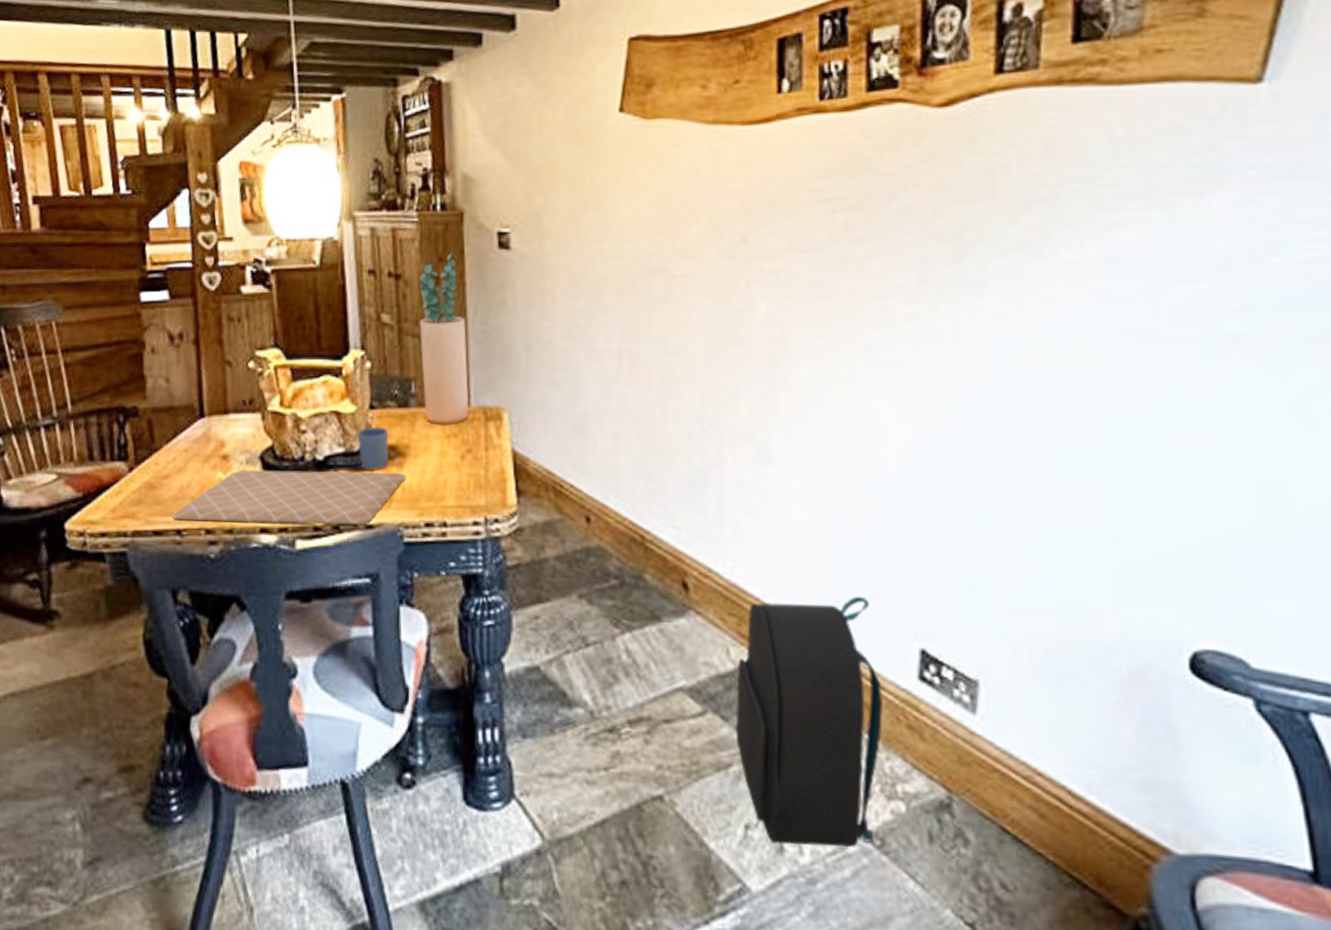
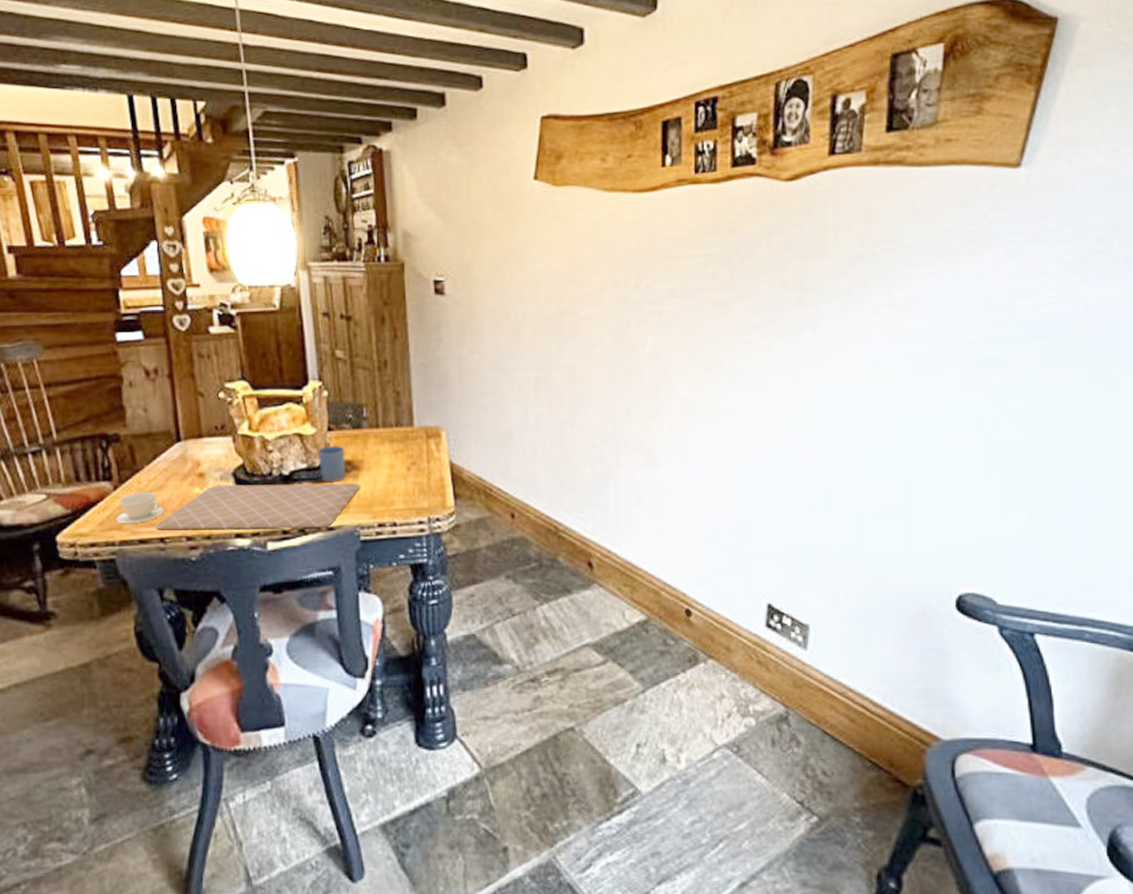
teacup: none [129,474,183,511] -> present [115,491,164,523]
vase: present [419,245,469,424] -> none [367,291,413,442]
backpack: present [735,596,883,847] -> none [629,566,739,756]

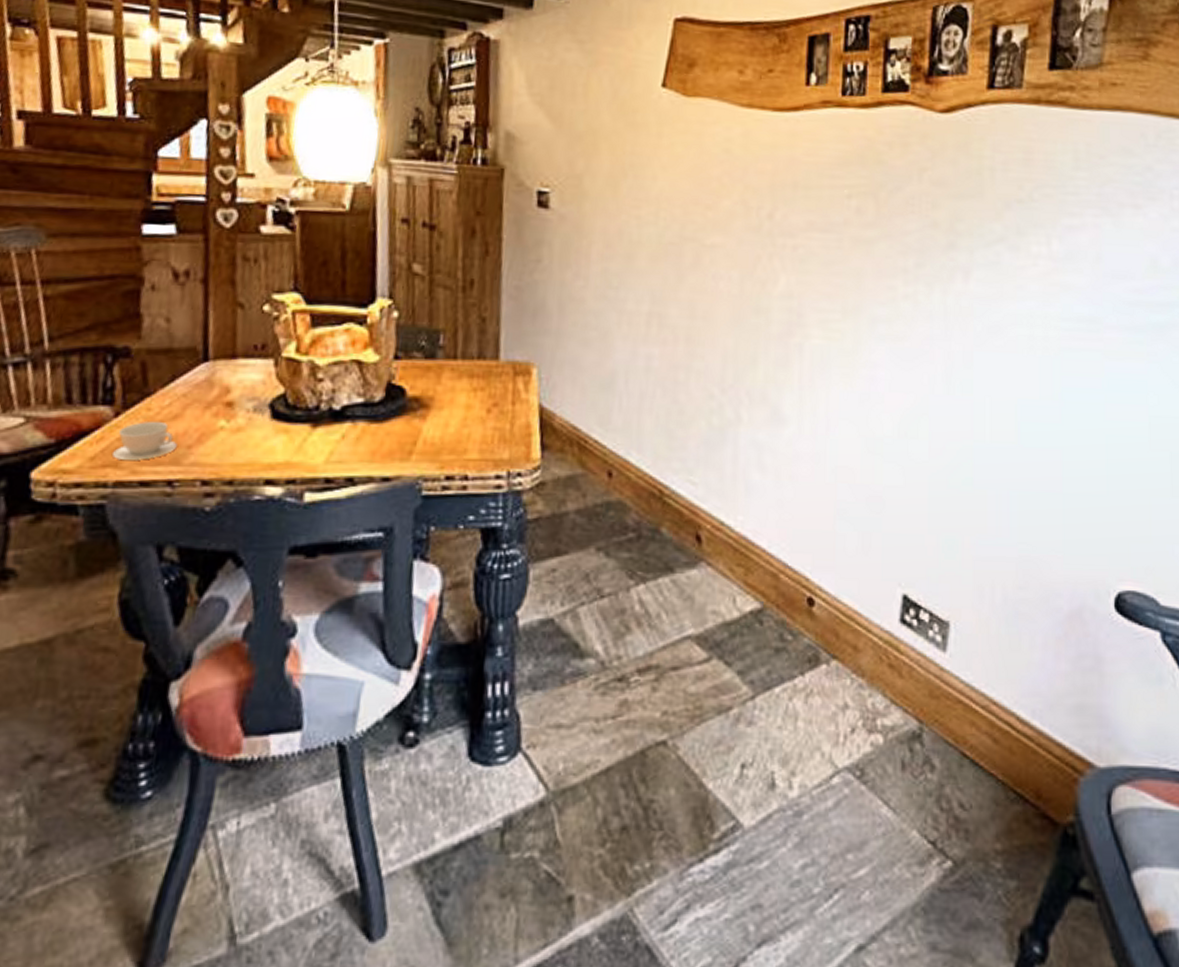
placemat: present [156,484,361,530] -> none [163,417,429,478]
mug: present [317,446,345,483] -> none [378,377,413,423]

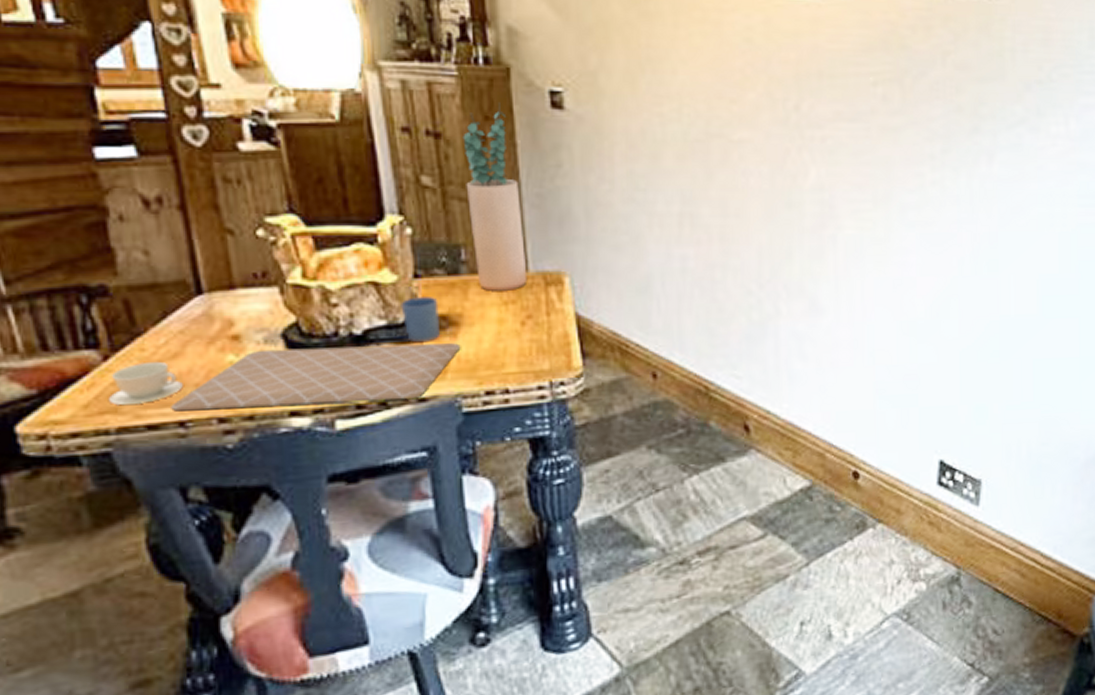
placemat: none [163,417,429,478] -> present [171,343,461,411]
mug: none [378,377,413,423] -> present [401,297,440,343]
vase: none [451,200,500,378] -> present [463,102,528,291]

